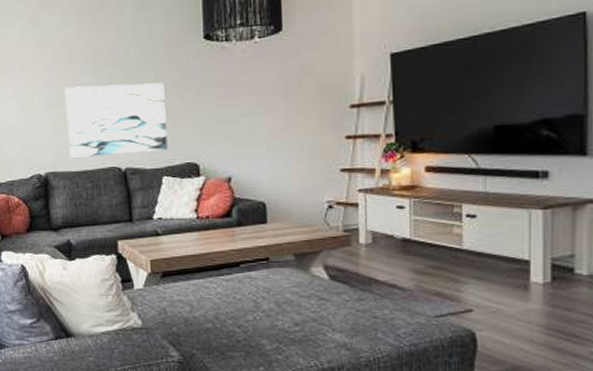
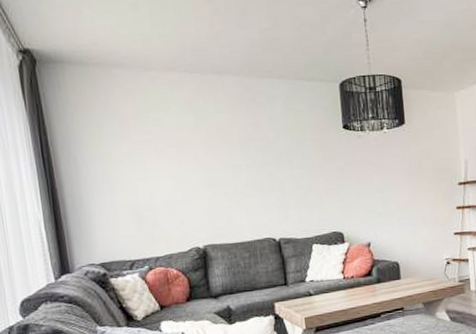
wall art: present [64,82,168,158] -> none [220,164,316,231]

